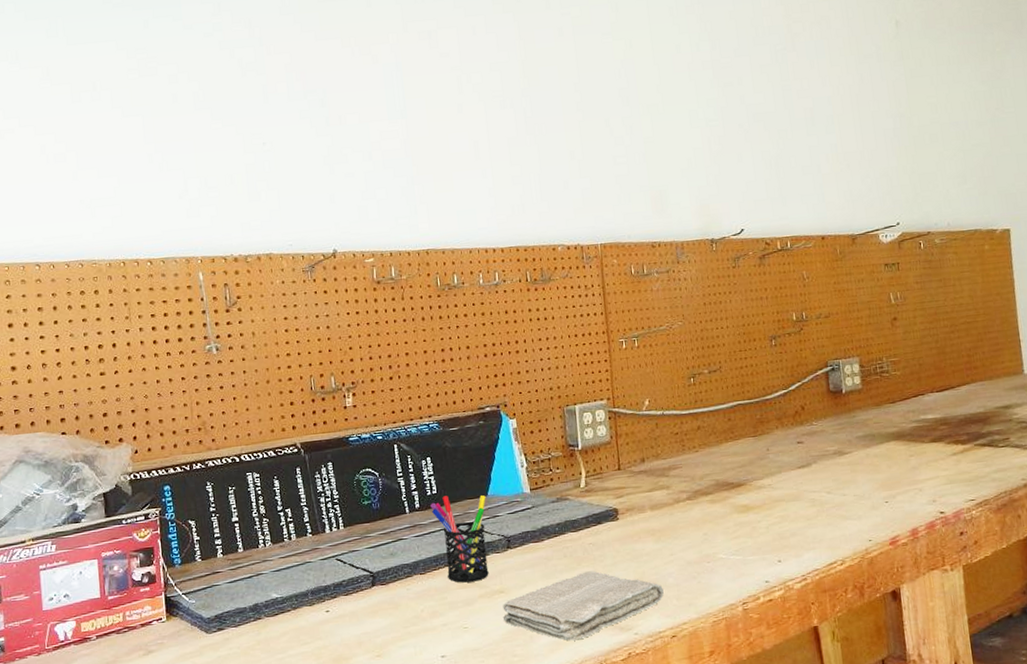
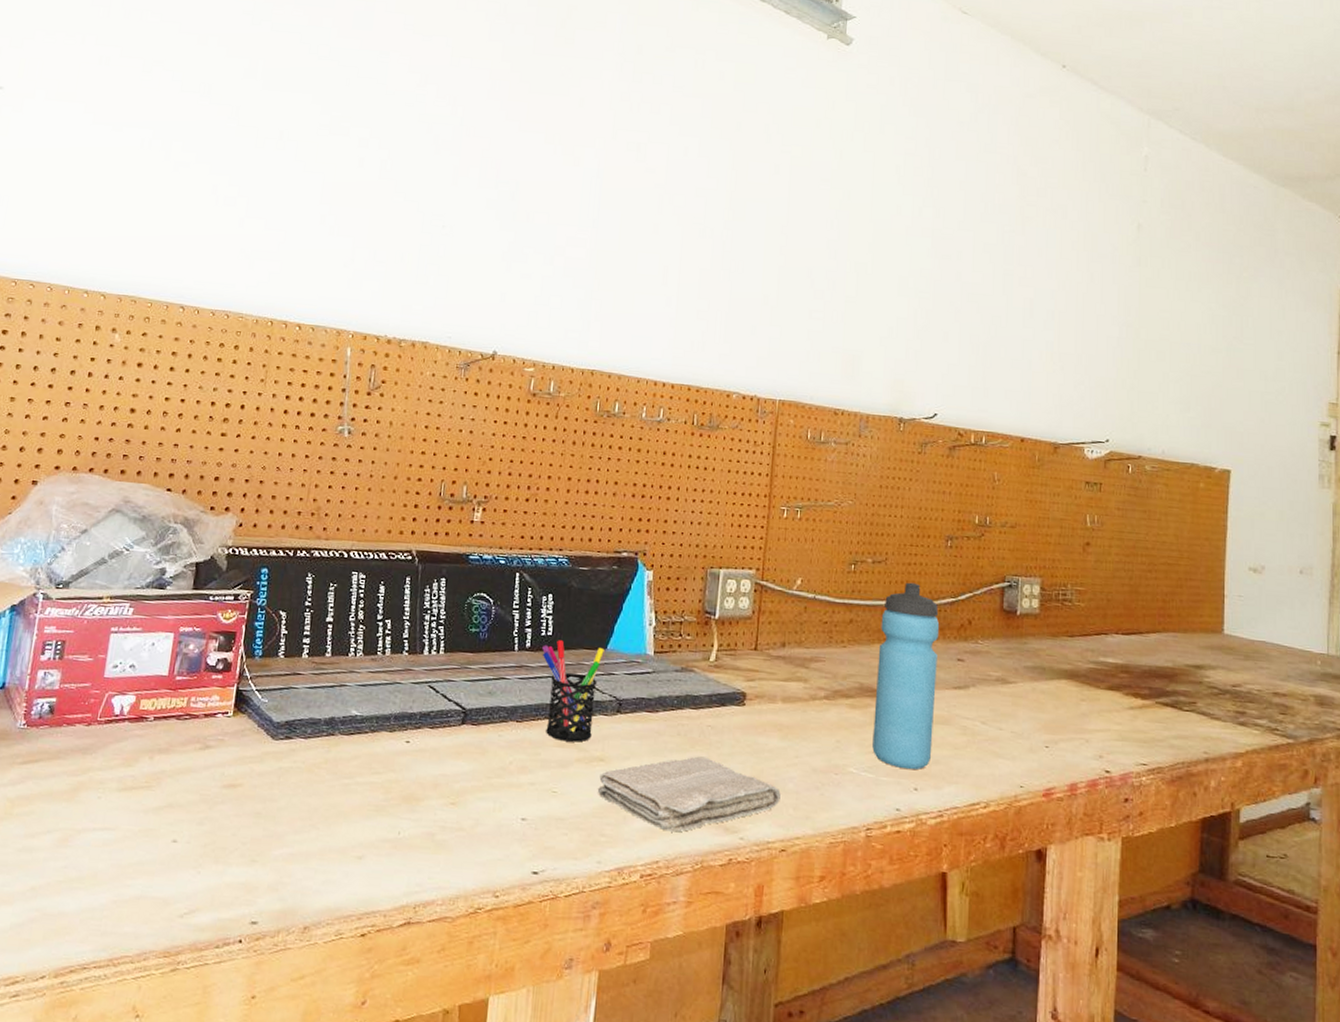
water bottle: none [724,383,788,546] -> present [872,582,940,770]

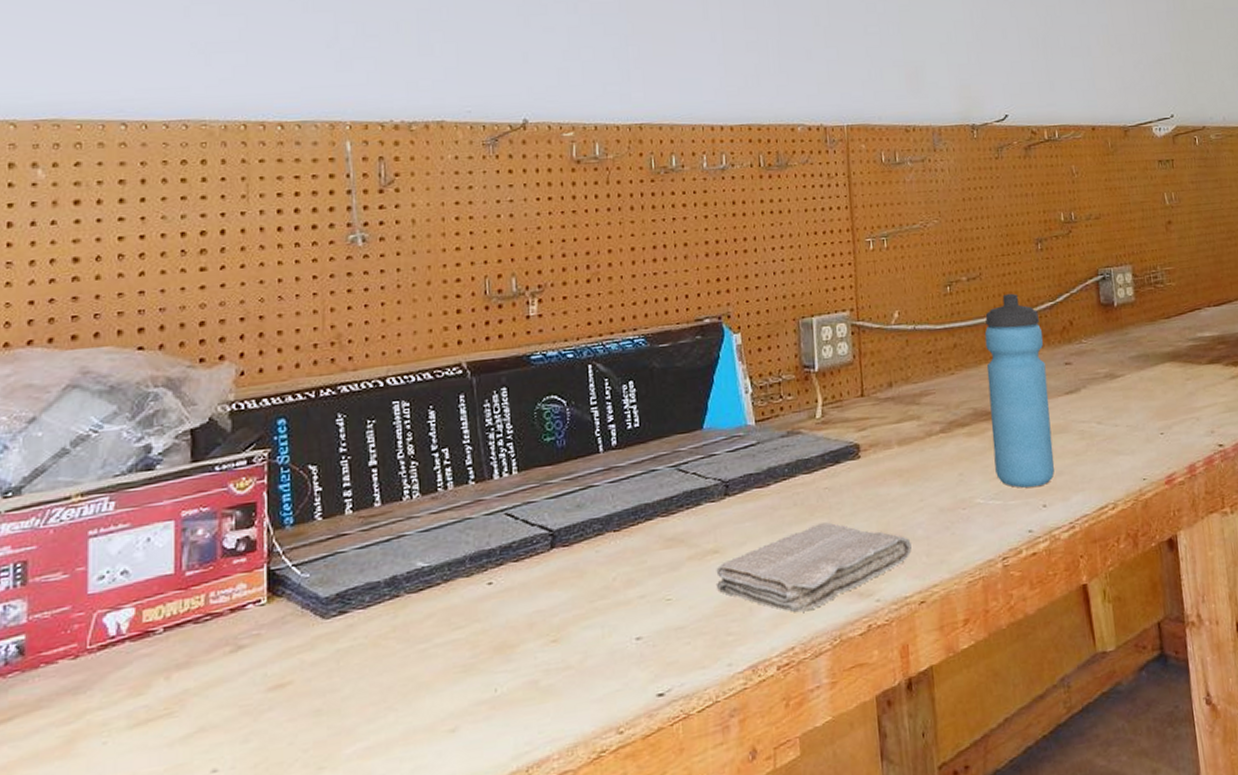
pen holder: present [542,640,604,742] -> none [631,429,701,542]

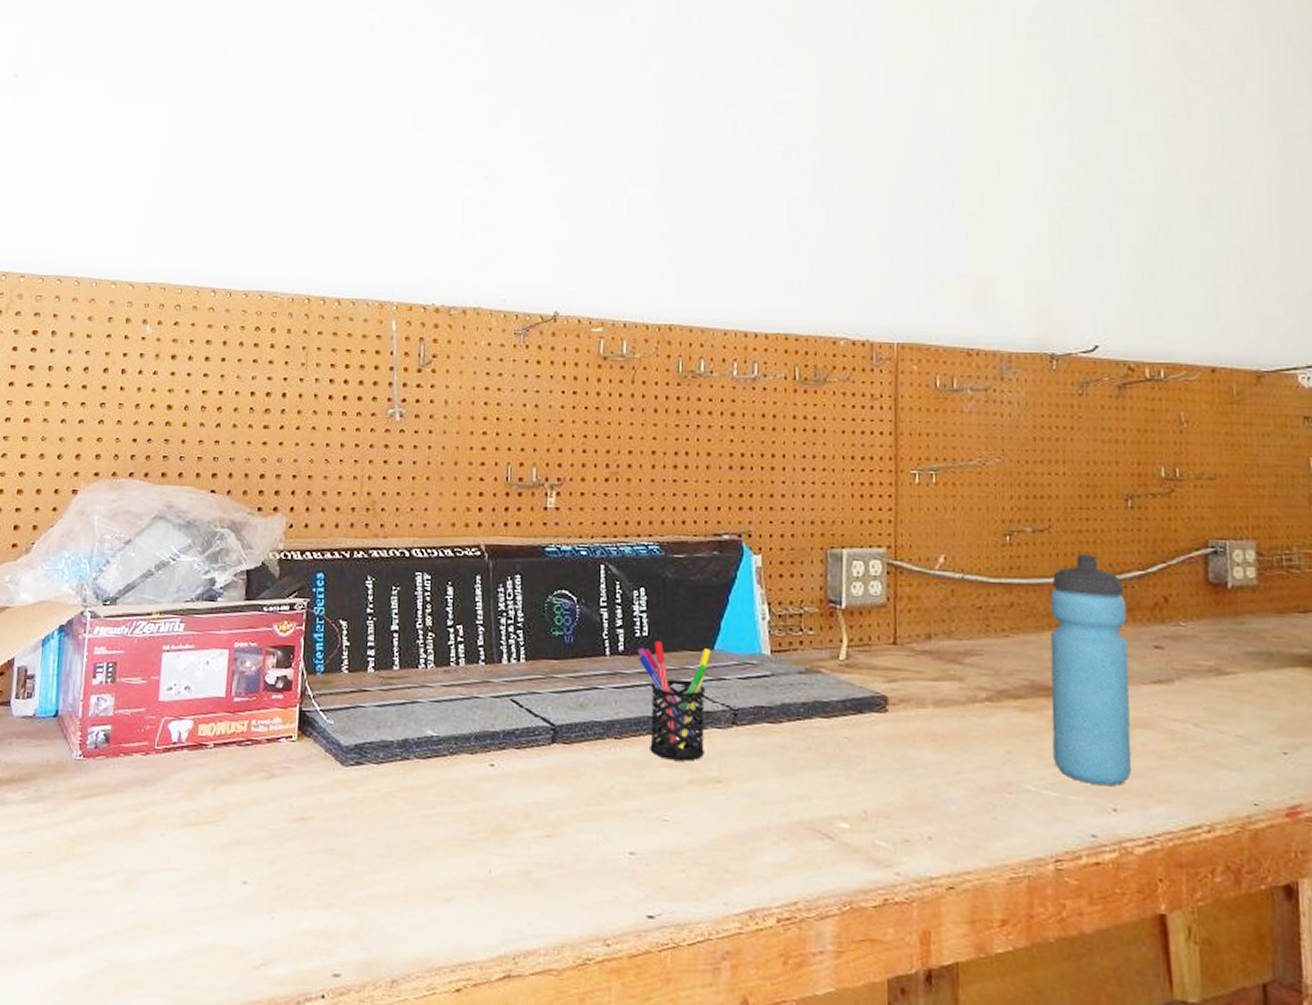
pen holder: none [631,429,701,542] -> present [638,641,711,761]
washcloth: present [716,522,912,613] -> none [716,775,942,867]

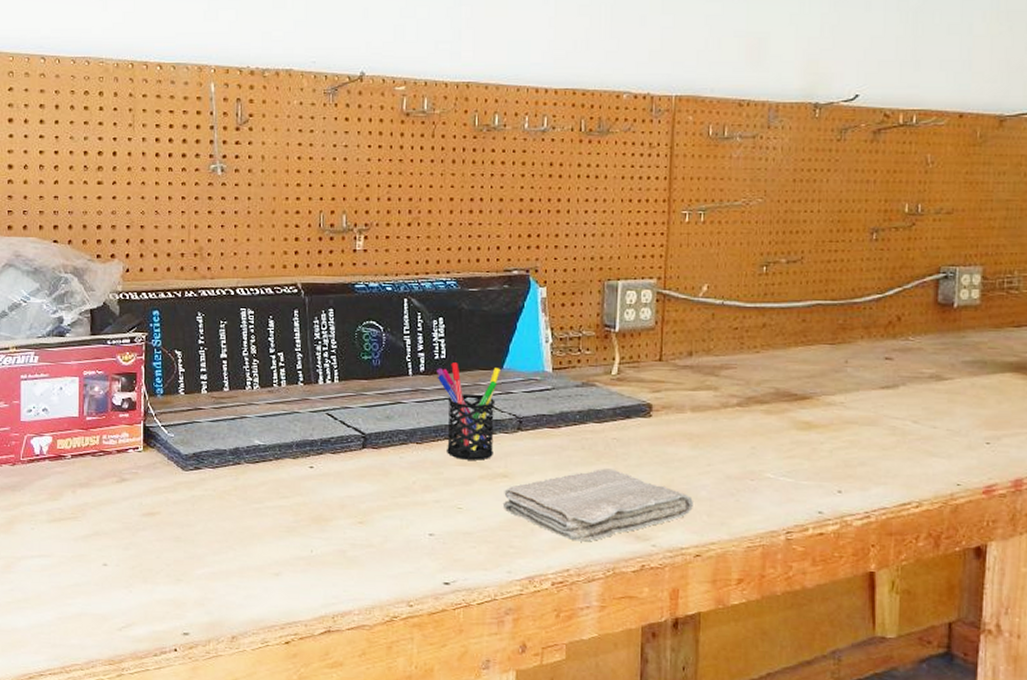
washcloth: none [716,775,942,867] -> present [502,469,693,542]
water bottle: present [1050,553,1132,786] -> none [791,280,865,473]

